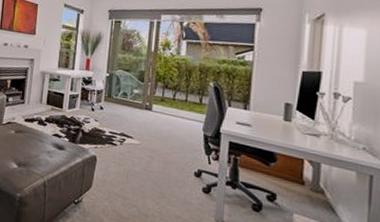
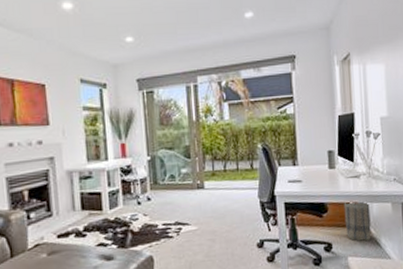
basket: none [294,156,328,204] -> present [343,200,371,241]

